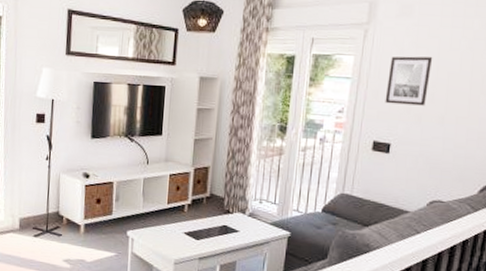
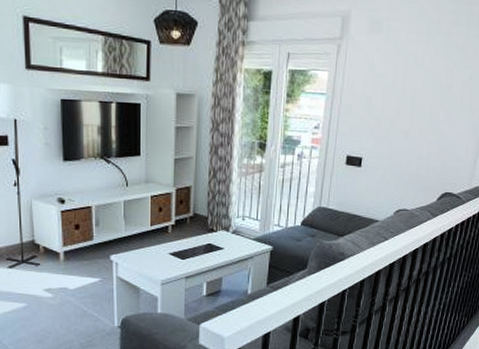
wall art: present [385,56,433,106] -> none [357,72,400,121]

